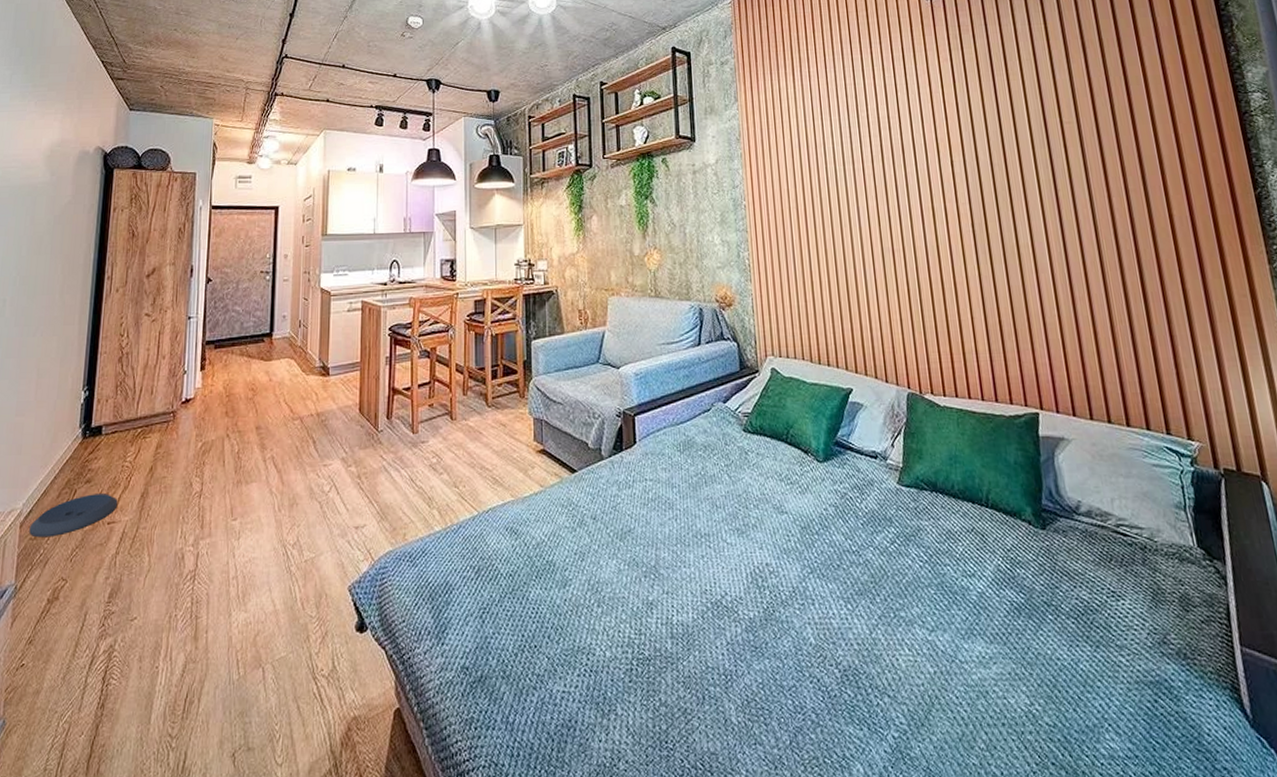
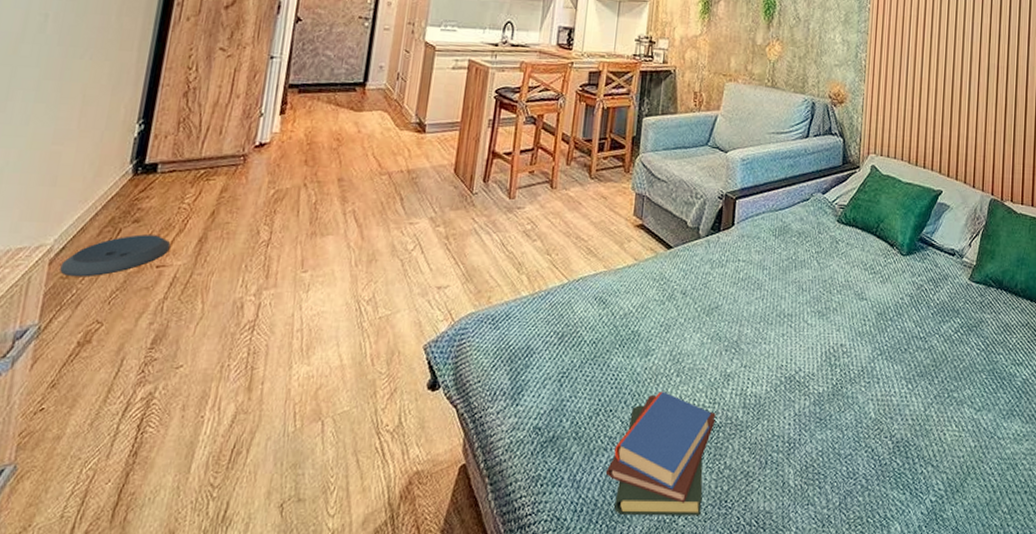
book: none [537,624,644,760] -> present [605,391,716,516]

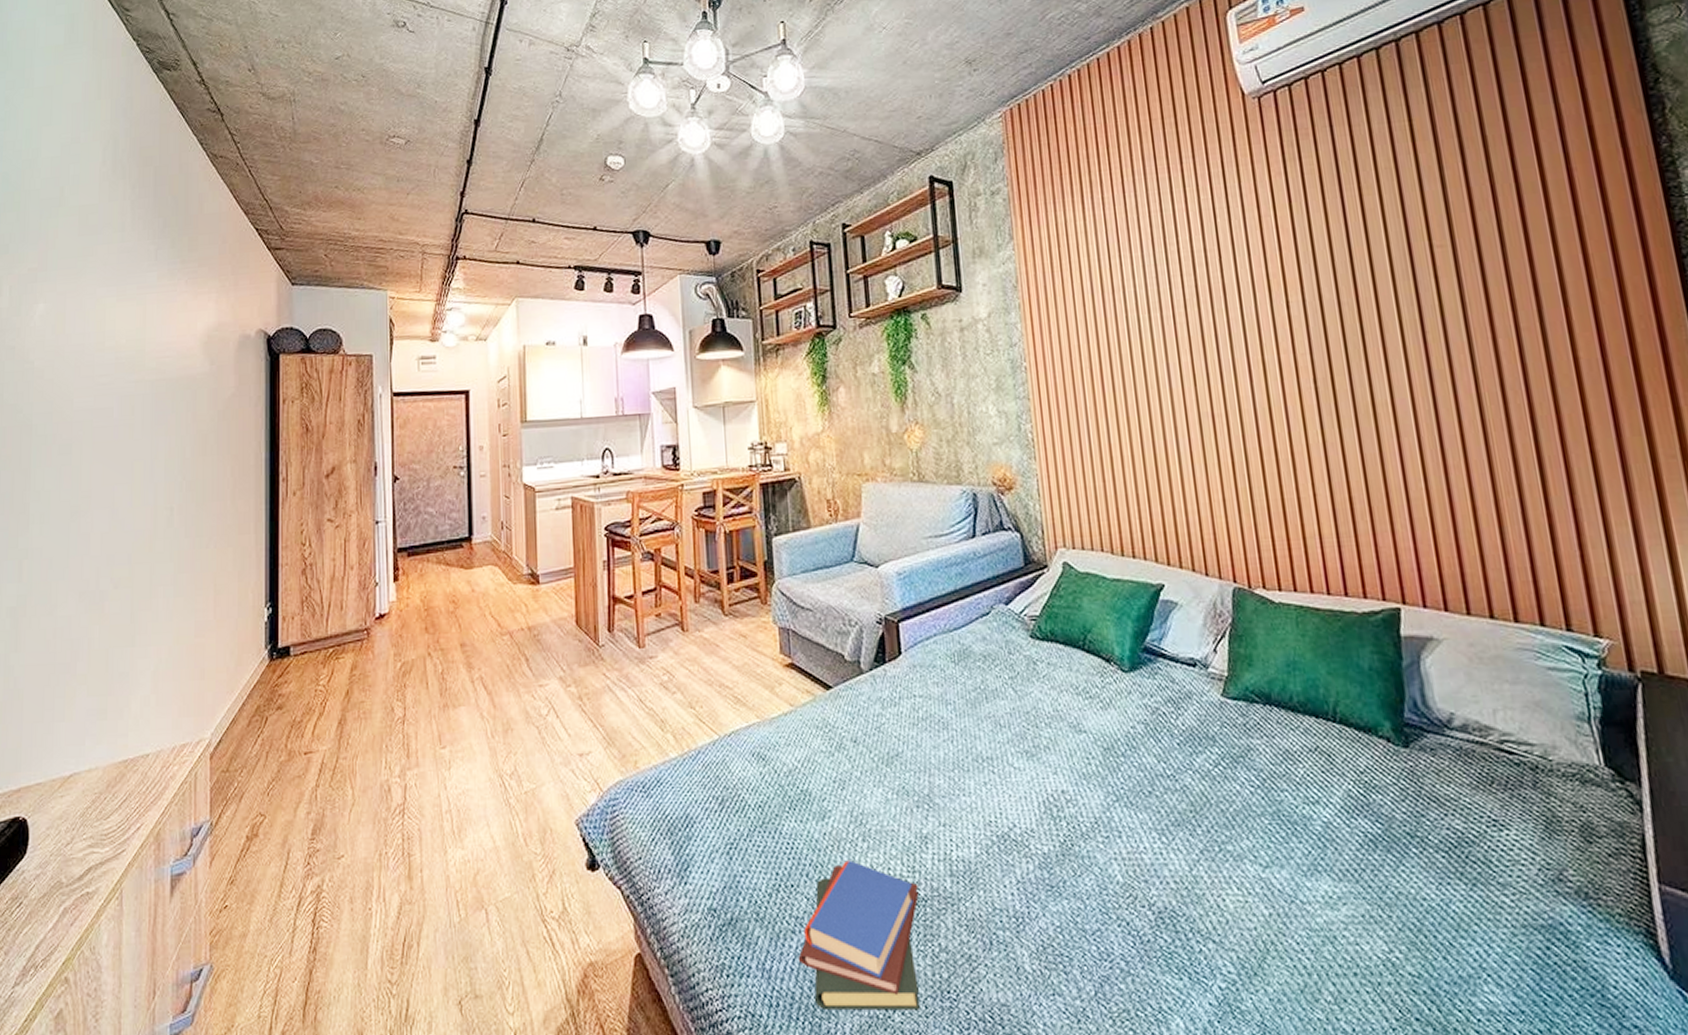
robot vacuum: present [60,234,171,277] -> none [220,721,314,770]

